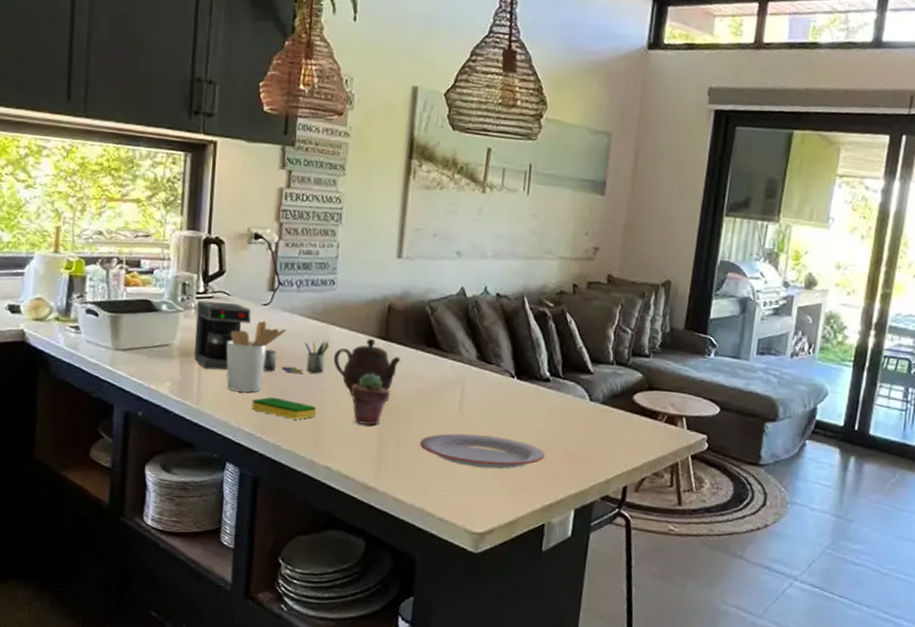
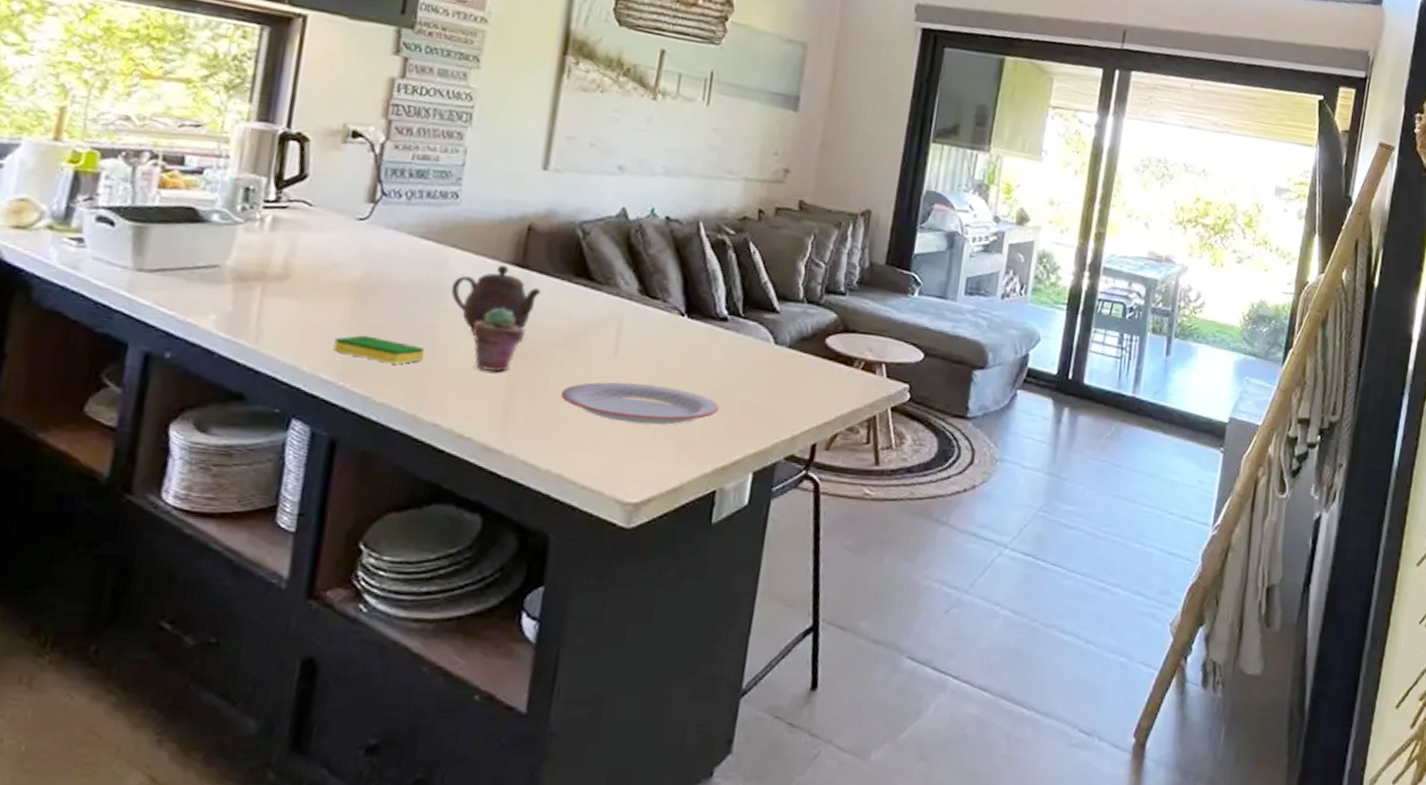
coffee maker: present [194,300,330,373] -> none [254,210,448,306]
utensil holder: present [226,320,287,393] -> none [299,238,389,329]

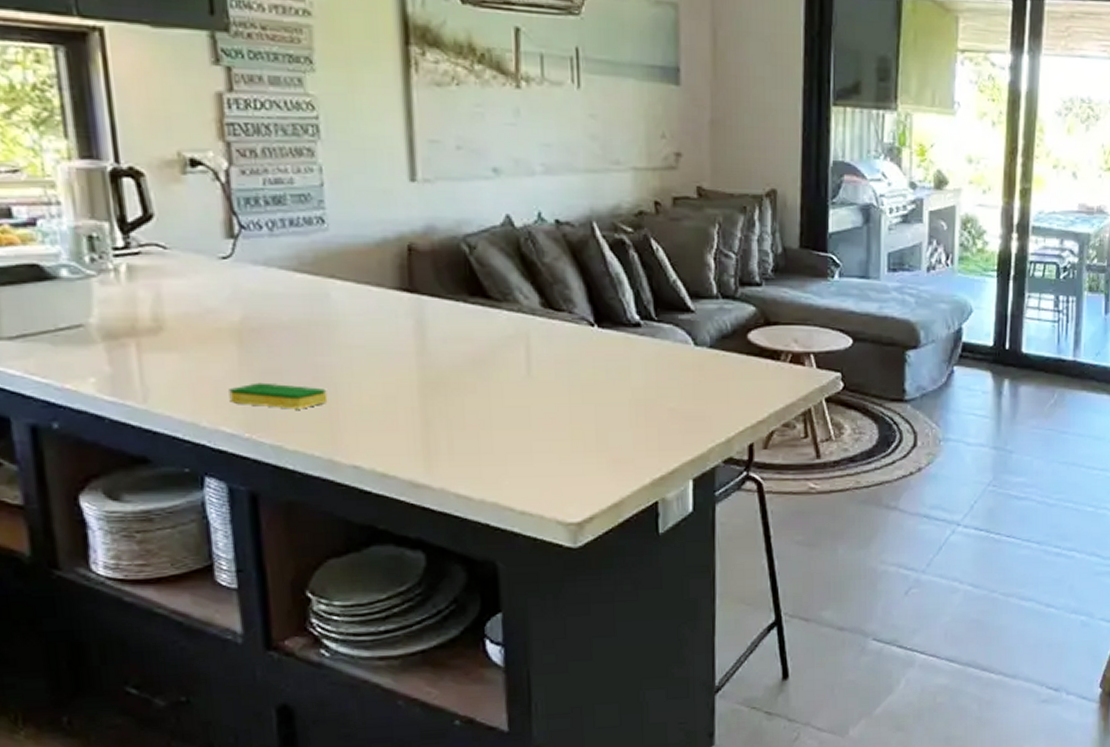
teapot: present [451,264,541,333] -> none [339,291,436,368]
potted succulent: present [472,307,525,373] -> none [372,338,429,407]
plate: present [561,382,719,425] -> none [480,402,646,443]

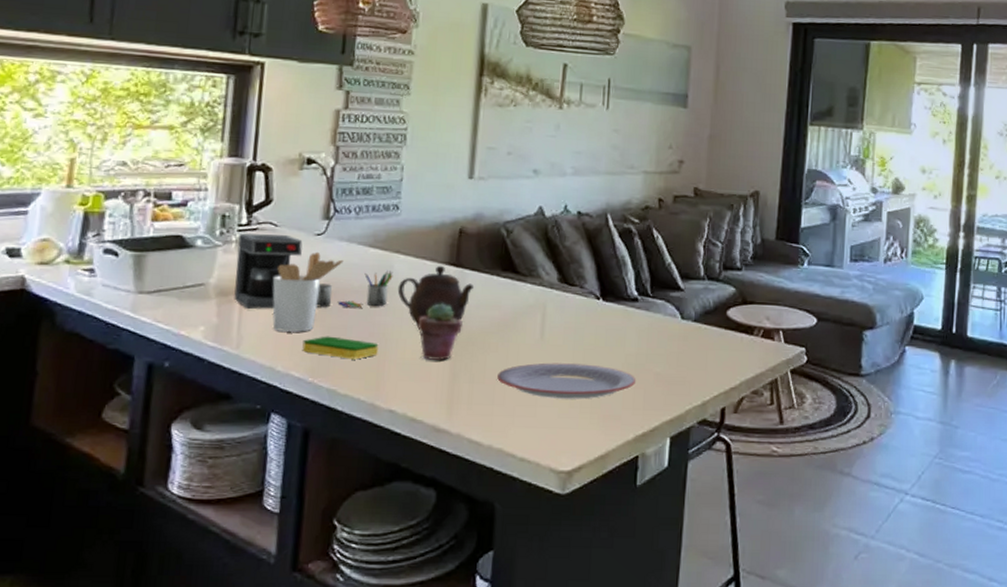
coffee maker: none [117,259,331,353] -> present [234,233,393,309]
utensil holder: none [173,279,264,380] -> present [272,251,344,332]
teapot: none [339,291,436,368] -> present [397,265,474,327]
potted succulent: none [372,338,429,407] -> present [417,303,463,361]
plate: none [480,402,646,443] -> present [497,362,635,399]

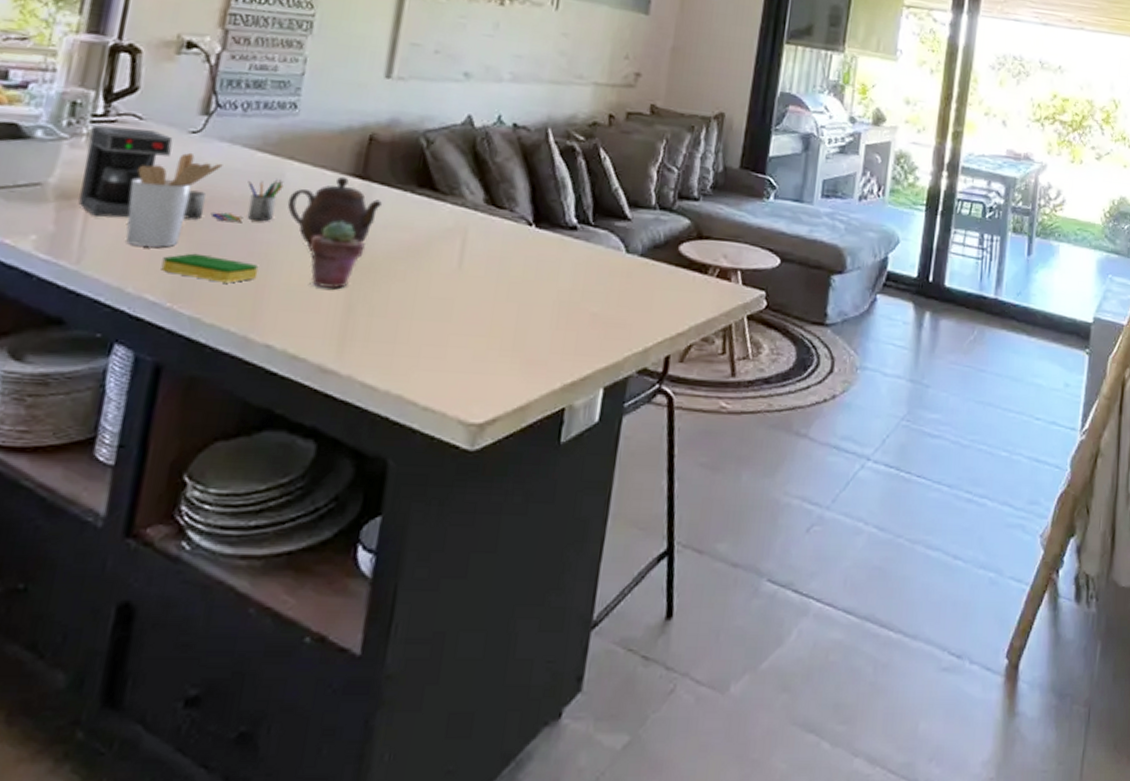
plate: present [497,362,635,399] -> none [402,296,568,341]

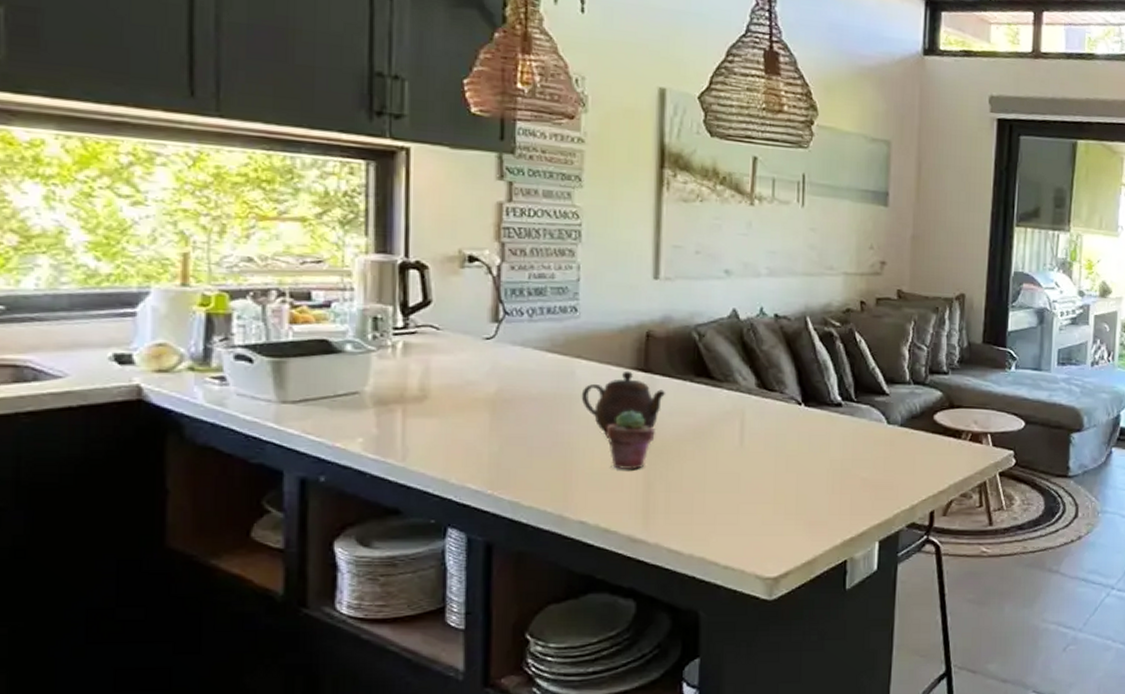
coffee maker: present [78,125,284,222] -> none [394,337,575,419]
utensil holder: present [126,152,223,248] -> none [438,357,518,443]
dish sponge: present [161,253,259,283] -> none [478,446,564,470]

